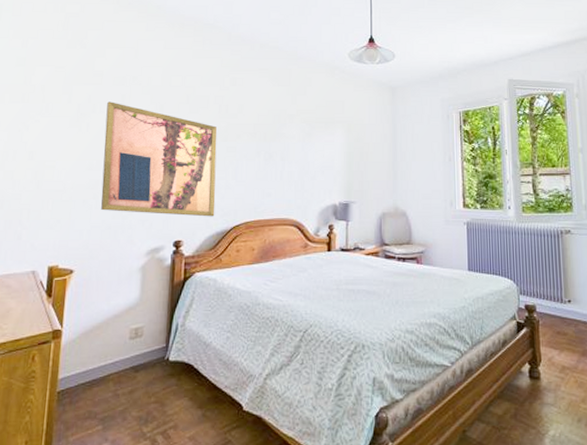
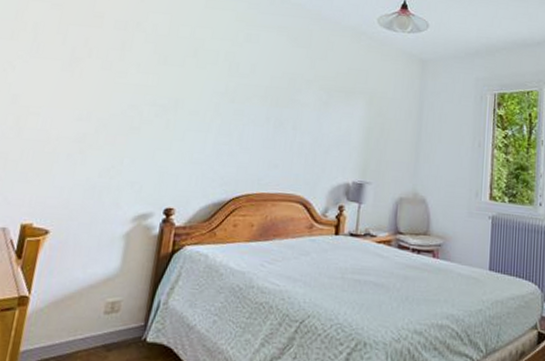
wall art: present [100,101,217,217] -> none [87,47,225,185]

